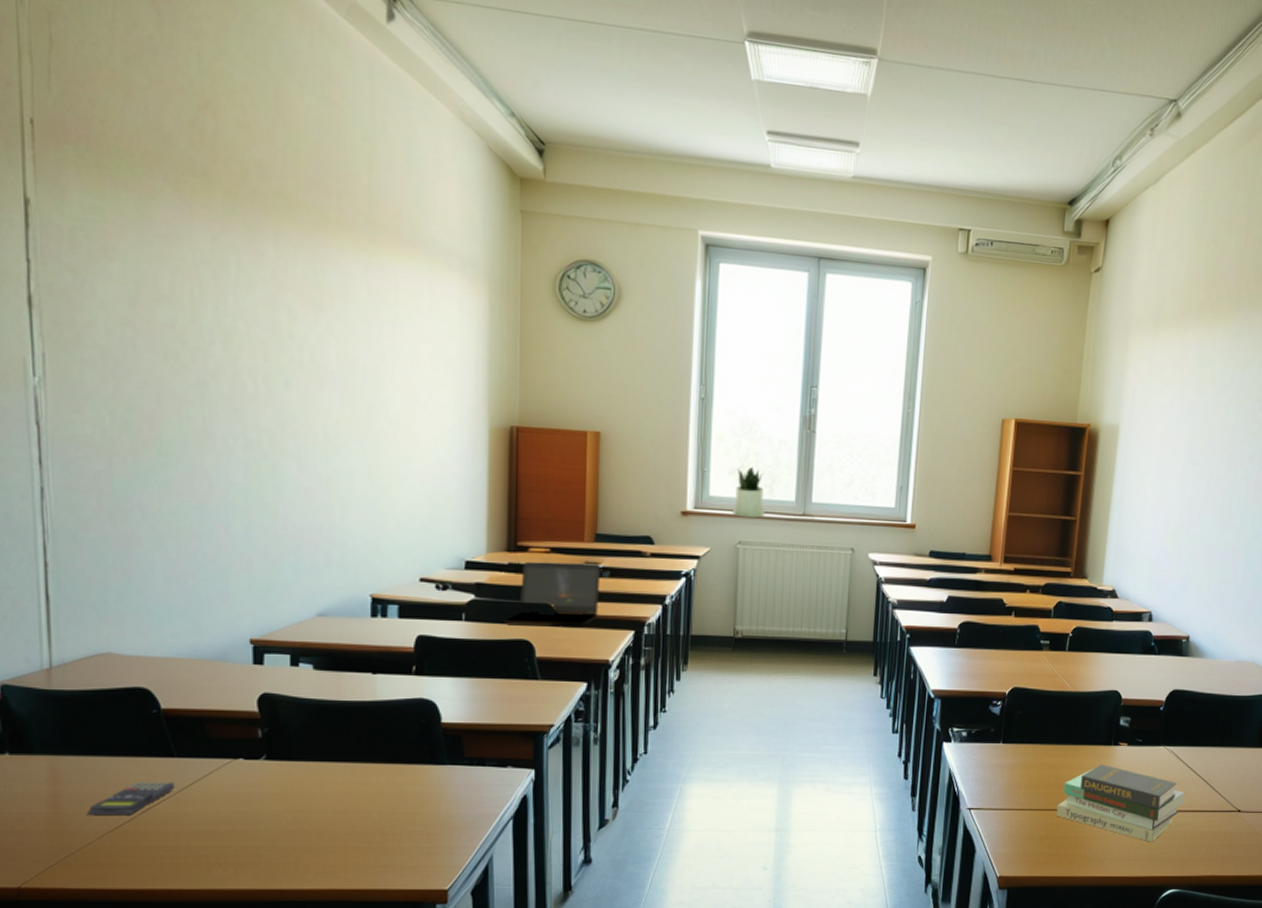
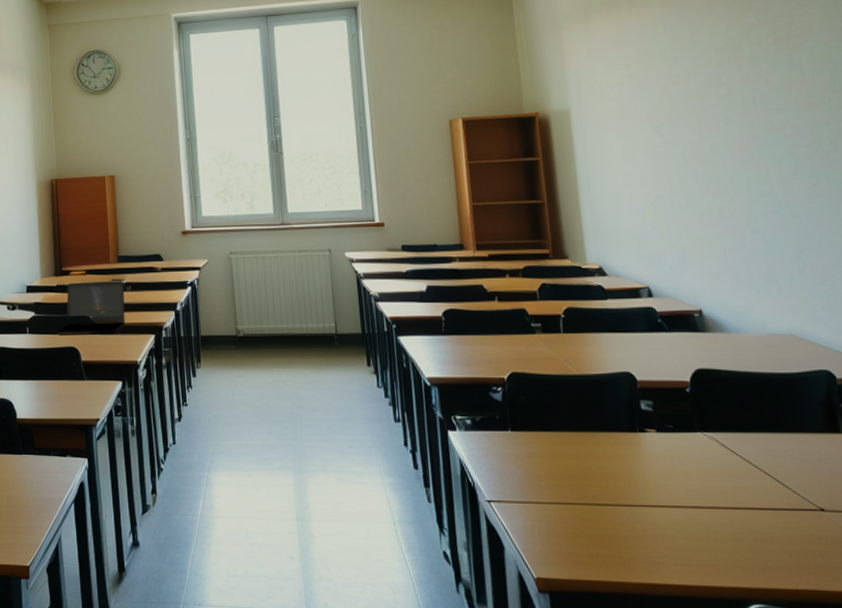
planter: present [732,467,766,519] -> none [222,189,250,232]
books: present [1056,764,1185,842] -> none [587,453,744,545]

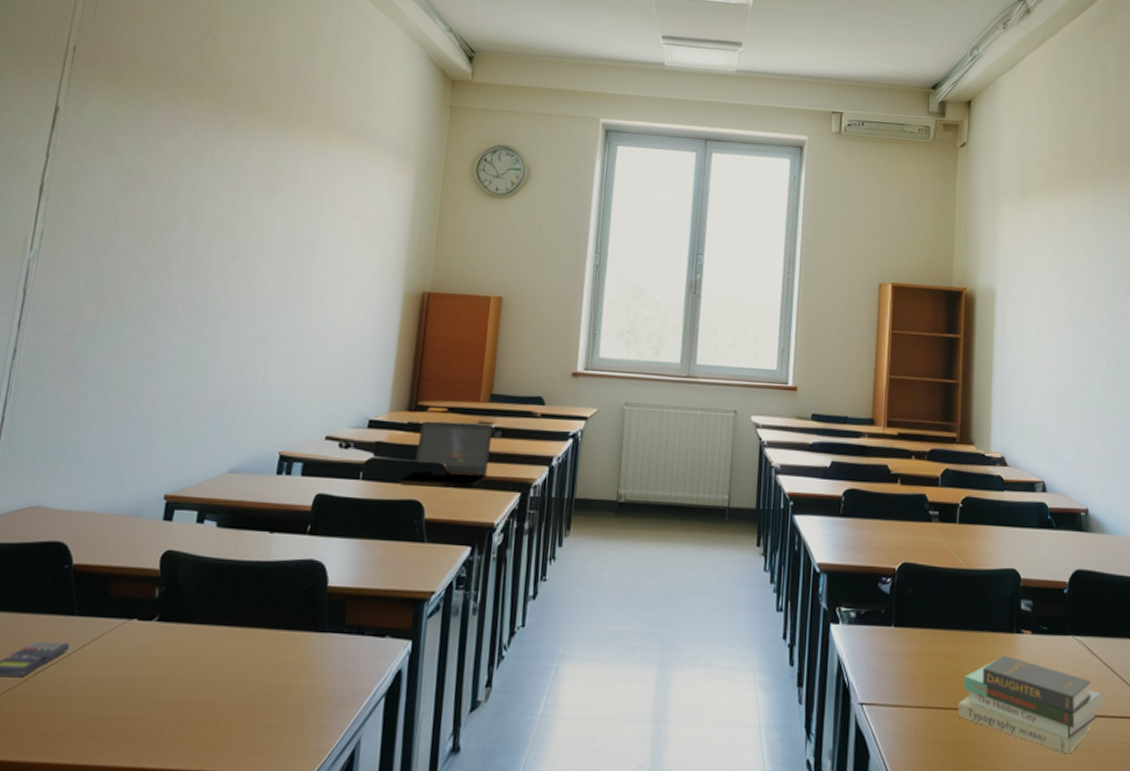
books: none [587,453,744,545] -> present [957,655,1101,755]

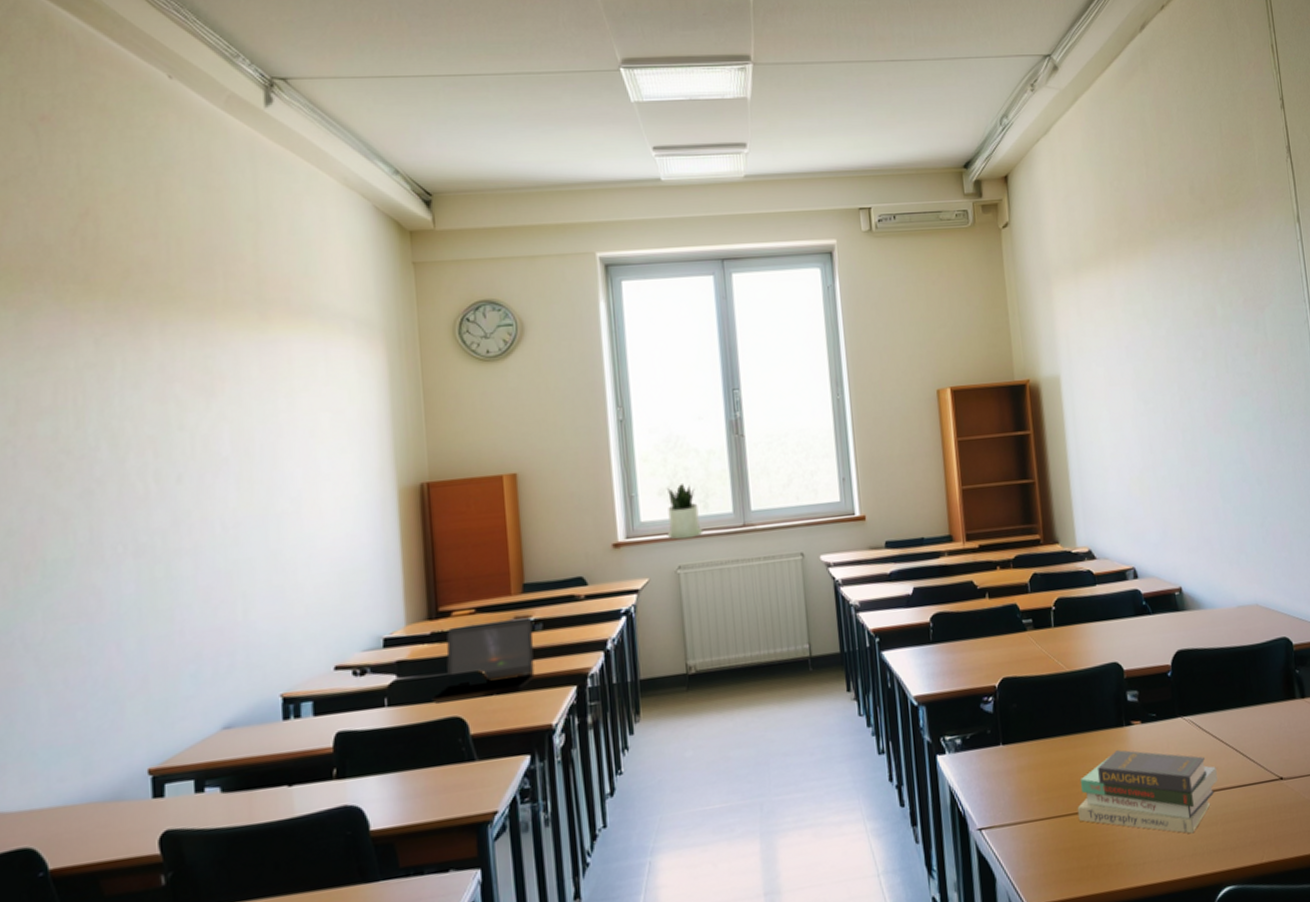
planter: none [620,330,652,380] -> present [667,484,703,540]

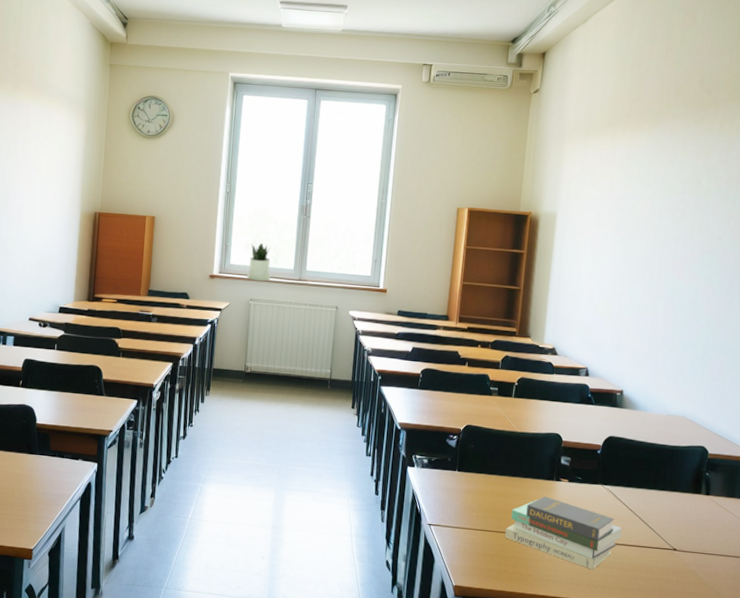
laptop computer: present [431,617,535,705] -> none [83,308,151,359]

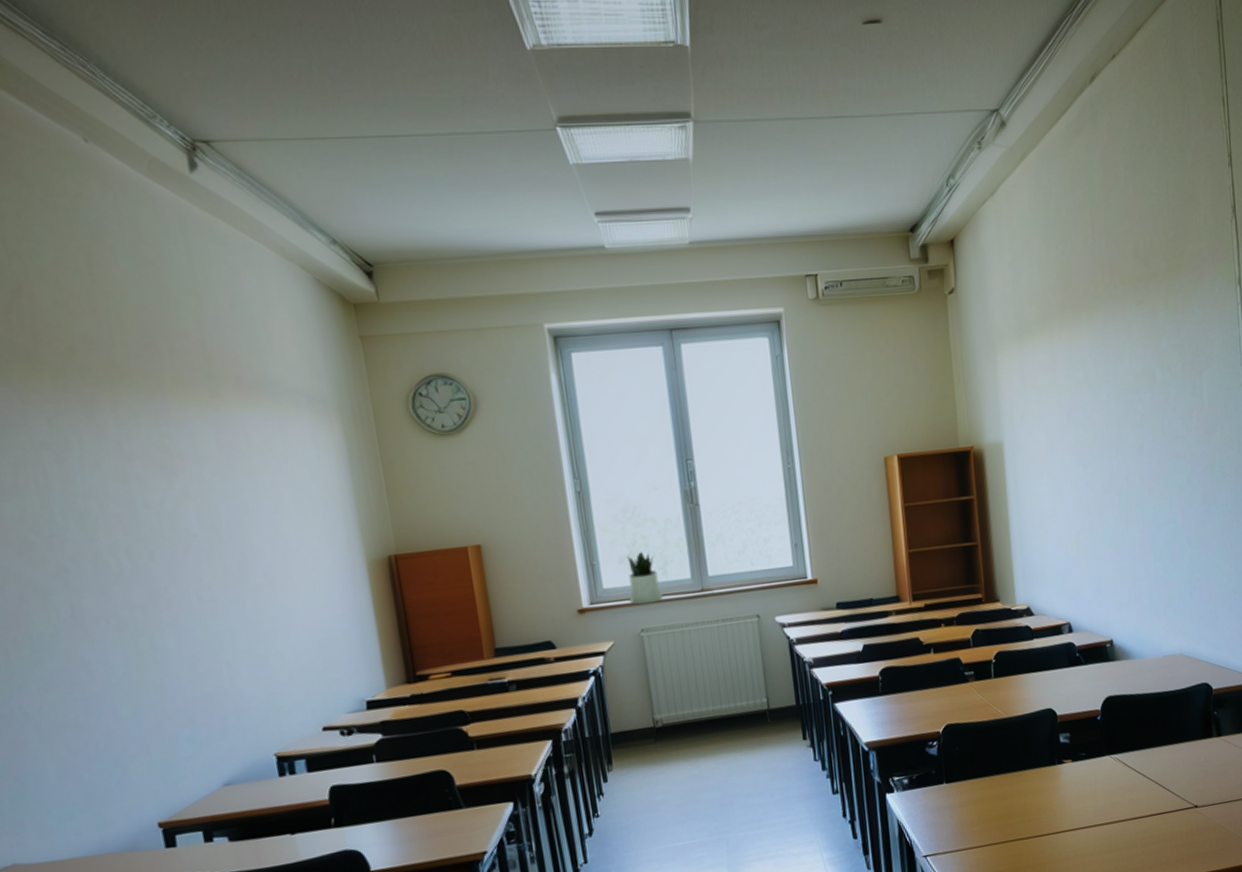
books: present [504,496,622,570] -> none [1012,785,1139,856]

